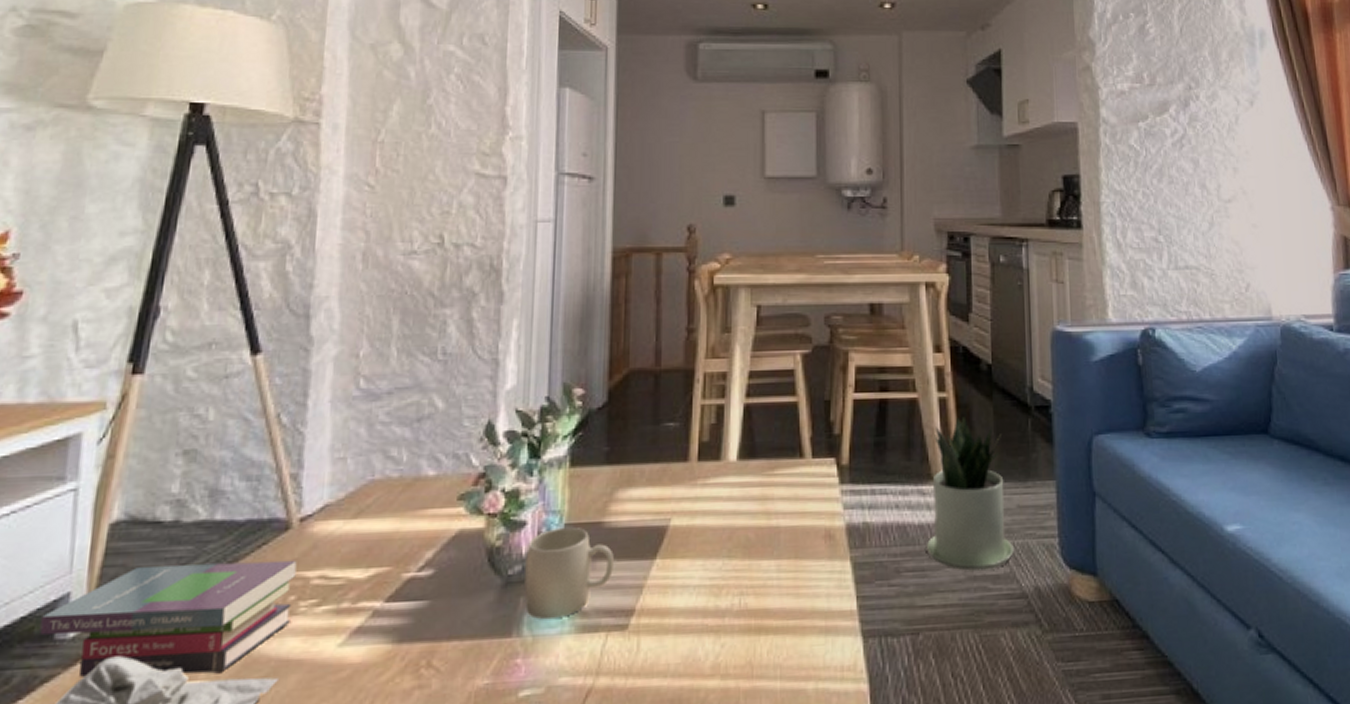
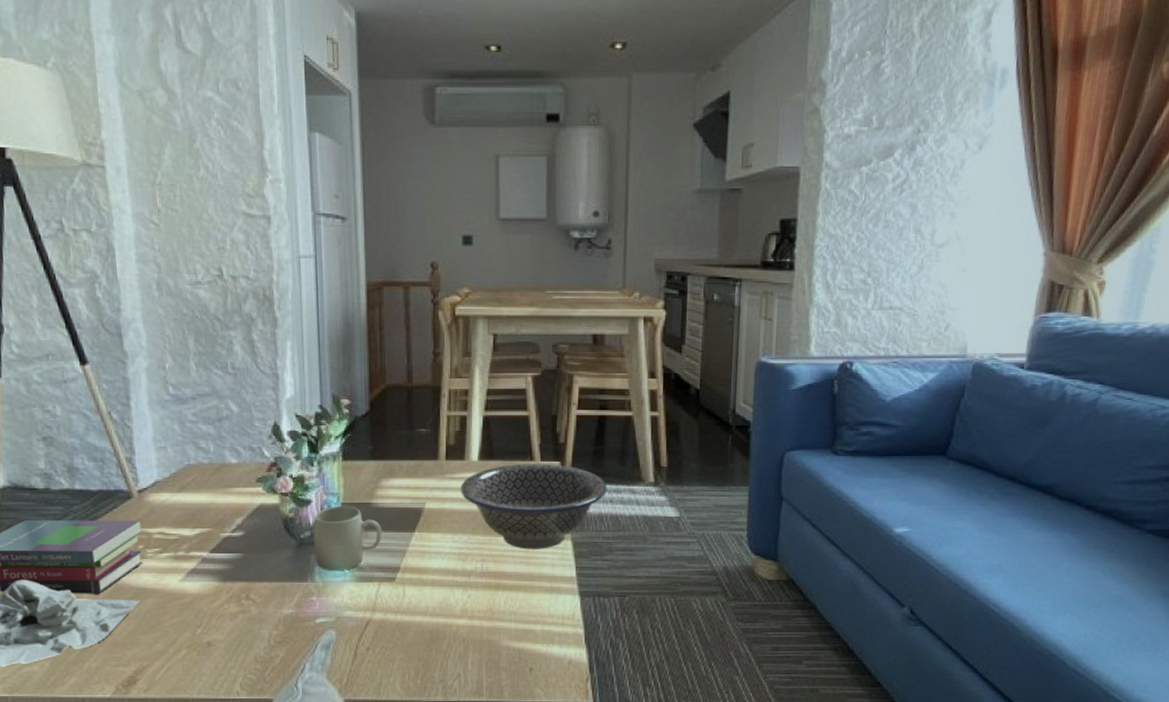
bowl: none [715,461,891,576] -> present [461,463,607,549]
planter: present [926,416,1014,571] -> none [634,432,708,552]

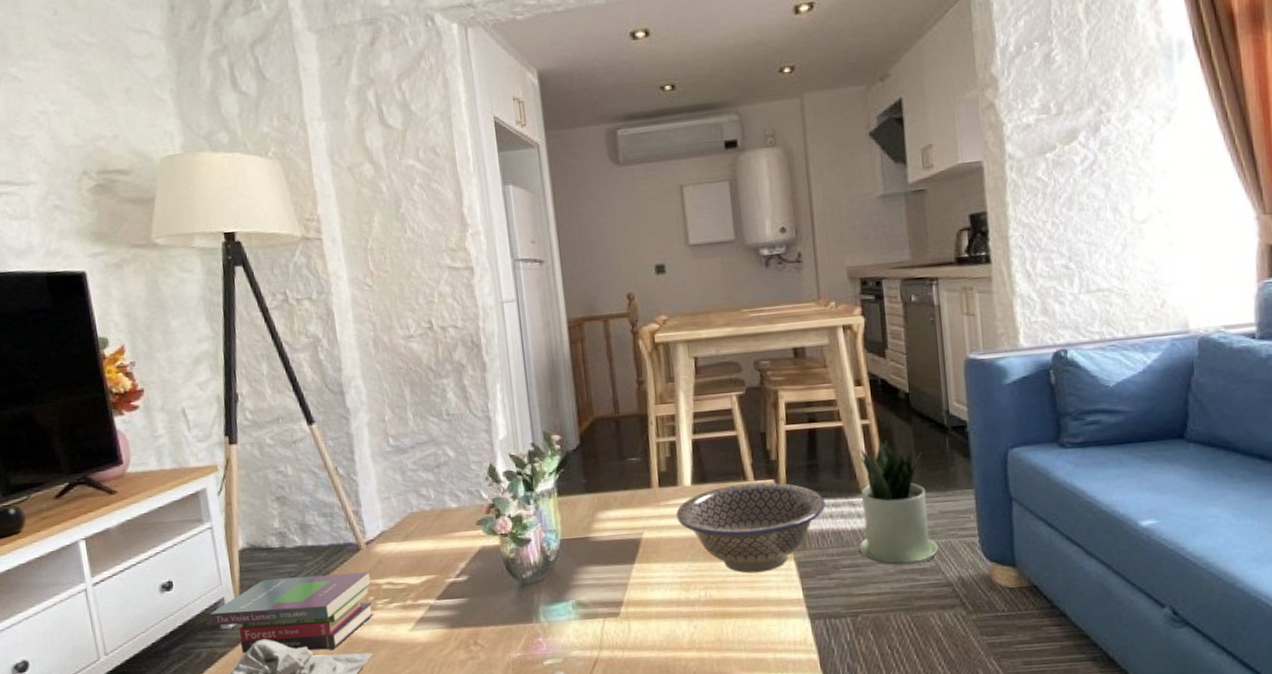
mug: present [313,505,382,571] -> none [534,541,603,611]
planter: none [634,432,708,552] -> present [859,439,938,566]

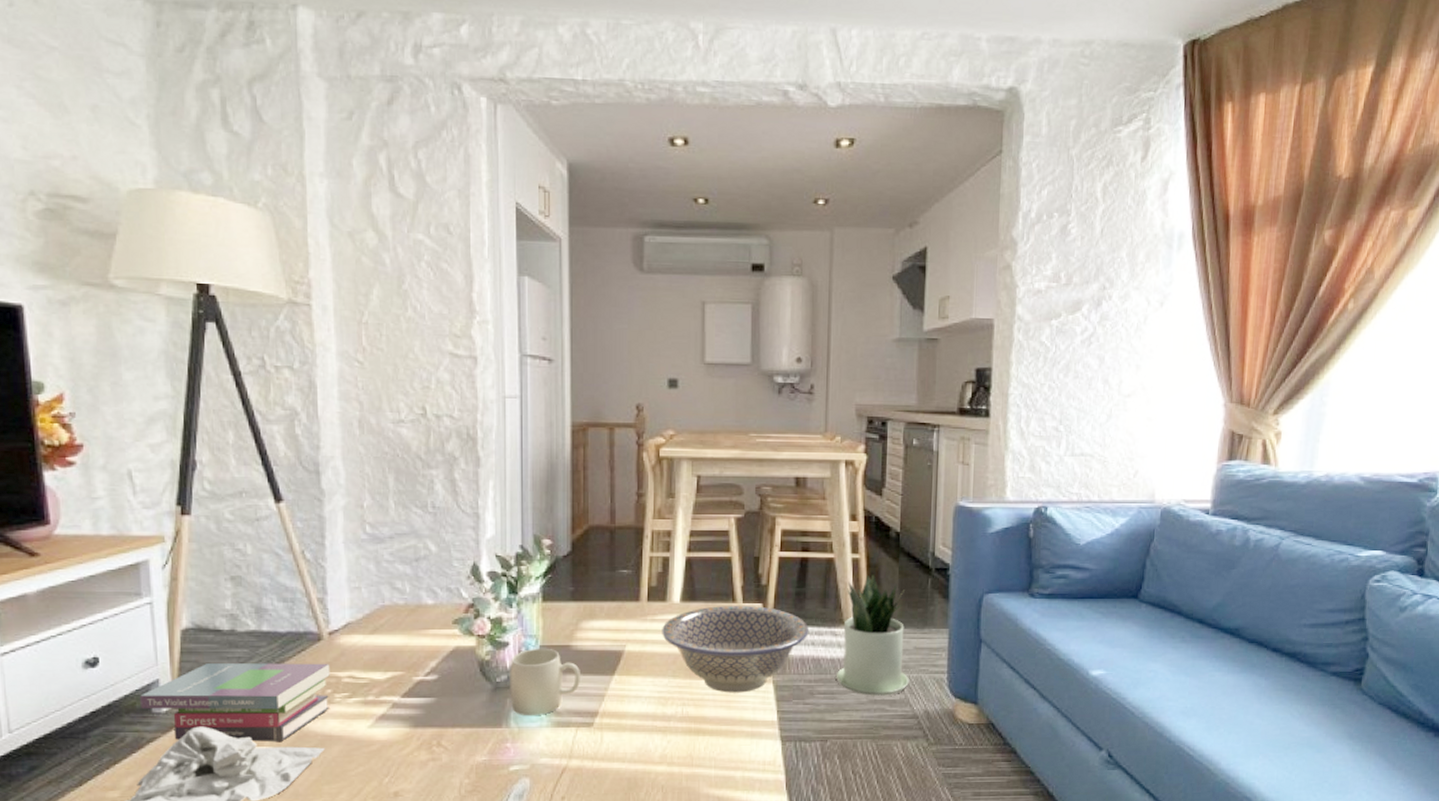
mug: none [534,541,603,611] -> present [510,648,580,717]

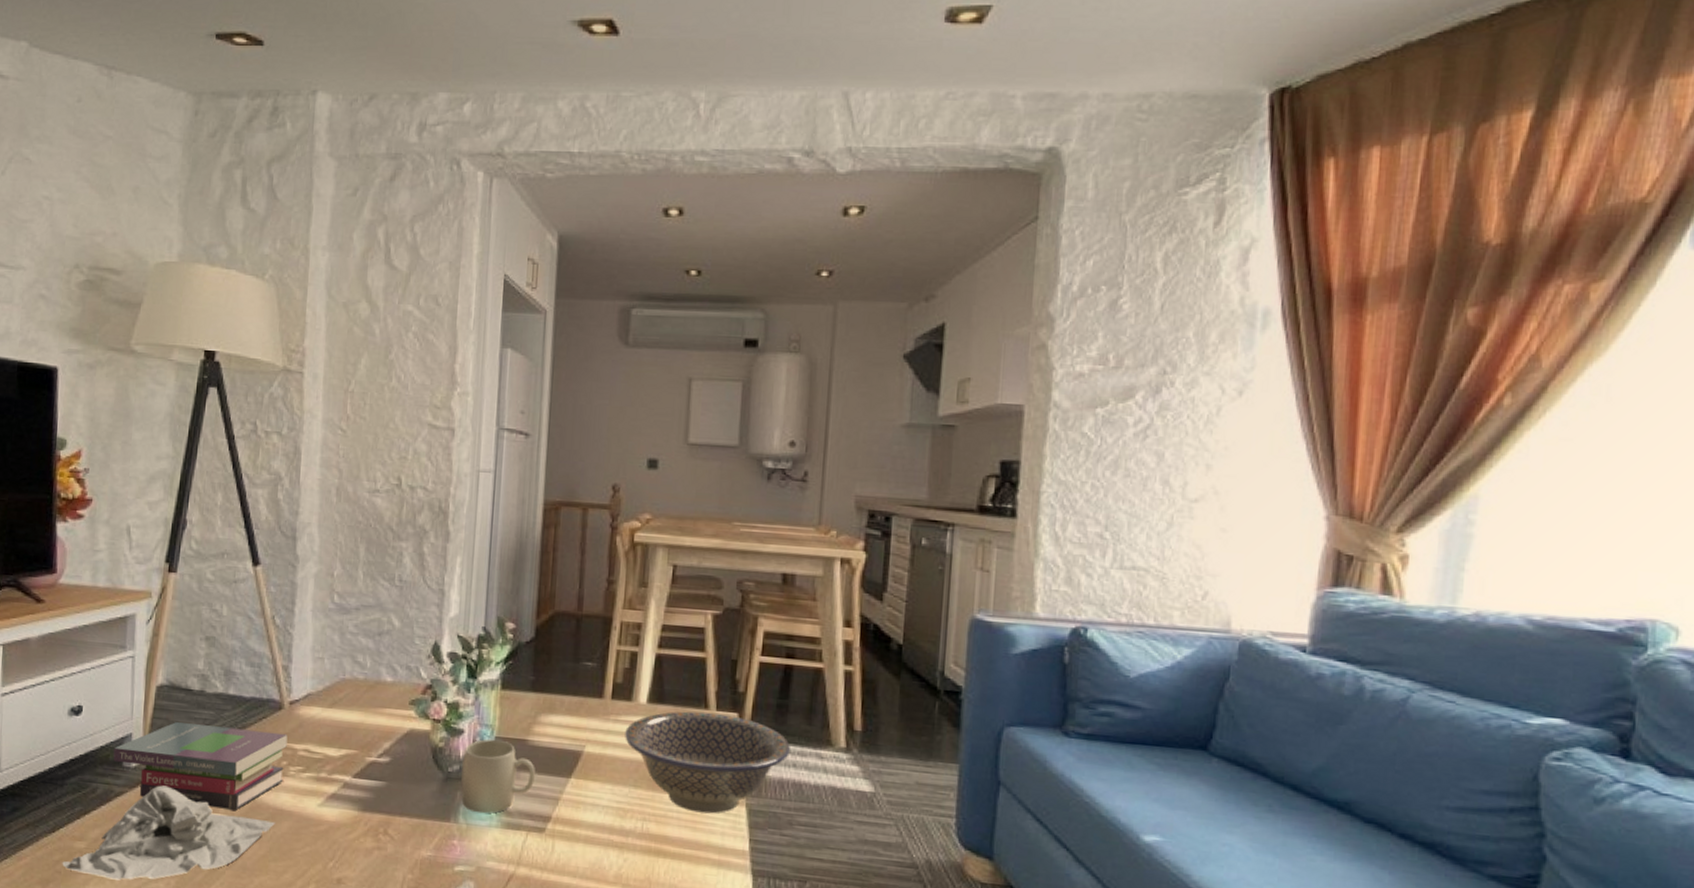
planter: present [835,574,909,696] -> none [819,691,908,837]

